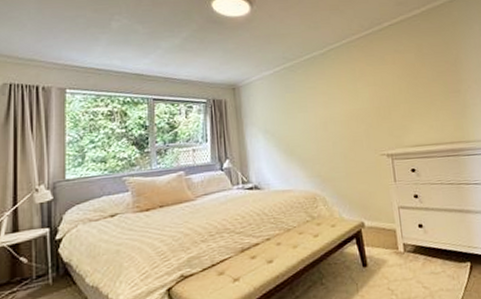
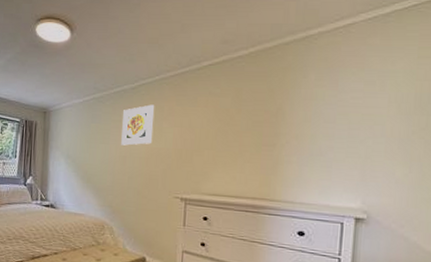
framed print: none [317,67,350,112] -> present [121,104,155,146]

